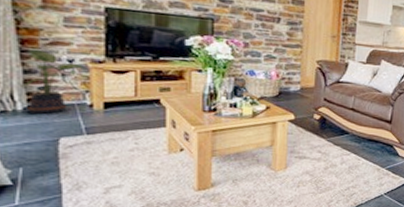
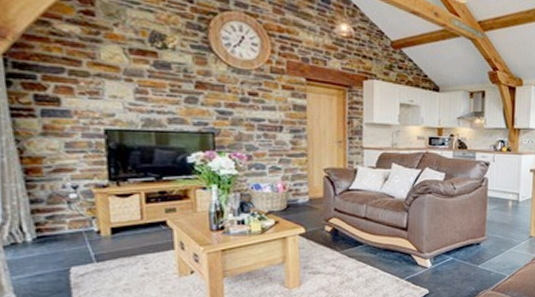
potted plant: present [21,50,88,115] -> none [28,179,92,245]

